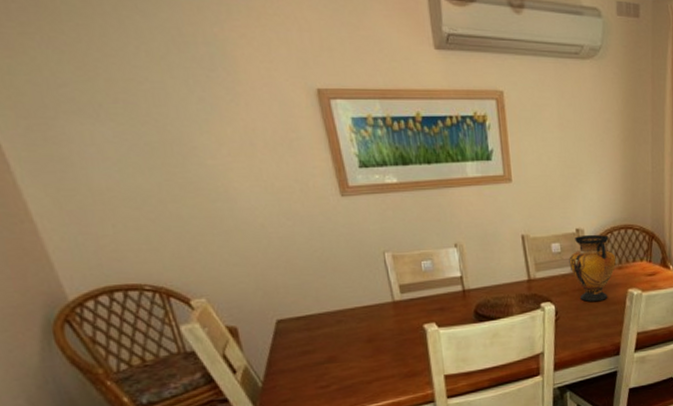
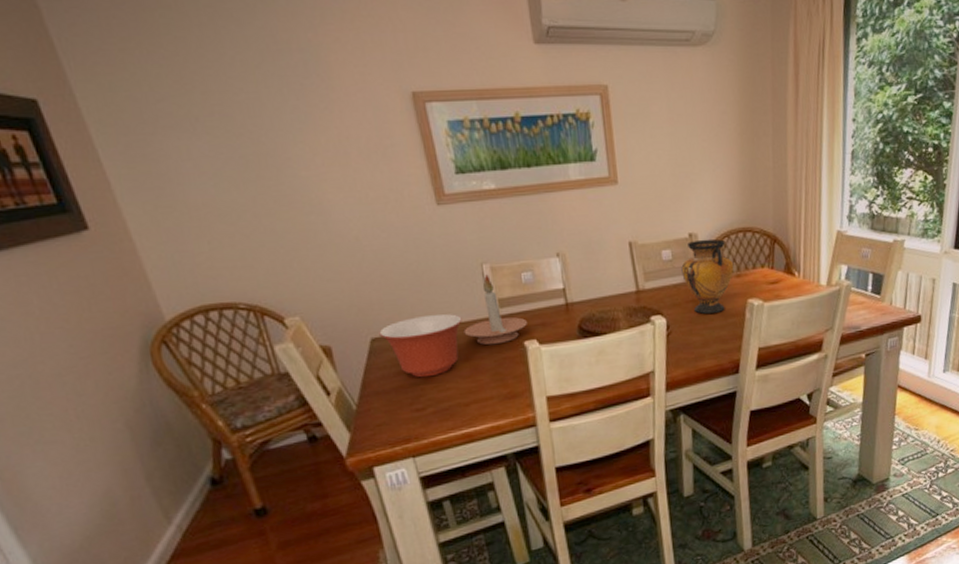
mixing bowl: none [284,298,365,358] -> present [379,314,463,378]
candle holder: none [366,262,427,327] -> present [463,274,527,345]

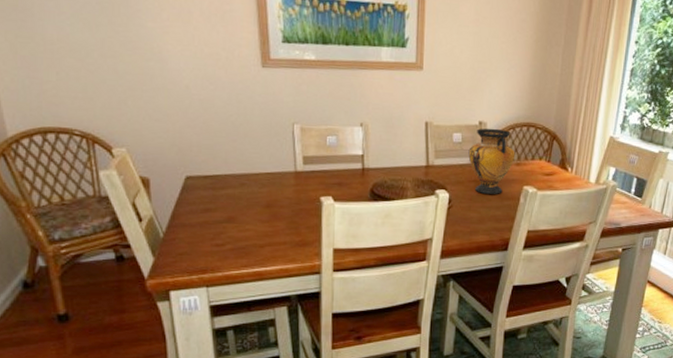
mixing bowl: present [379,314,463,378] -> none [194,162,269,217]
candle holder: present [463,274,527,345] -> none [269,133,326,196]

